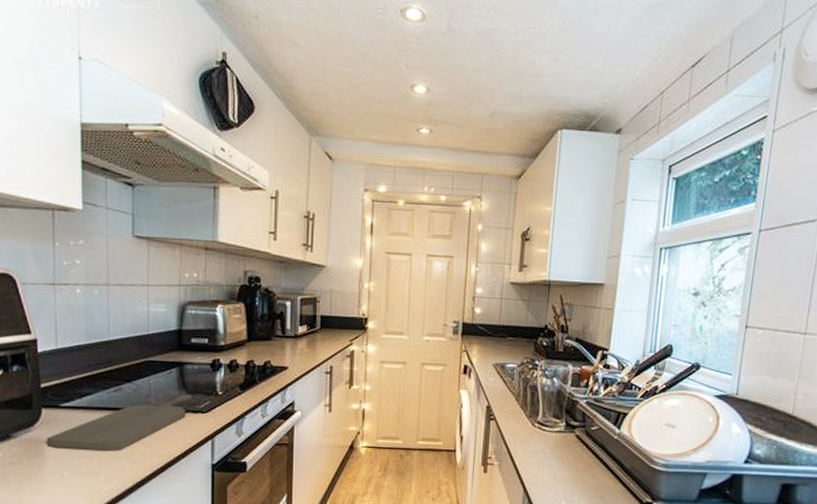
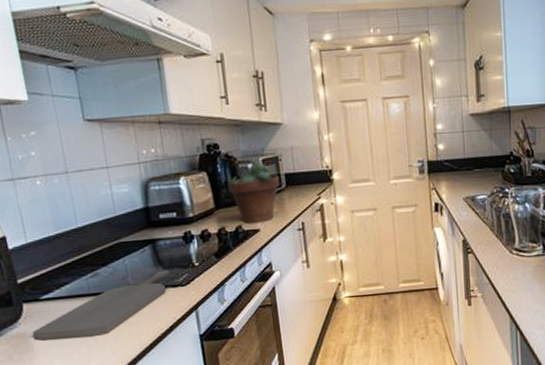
succulent plant: none [263,281,315,362] -> present [227,143,280,225]

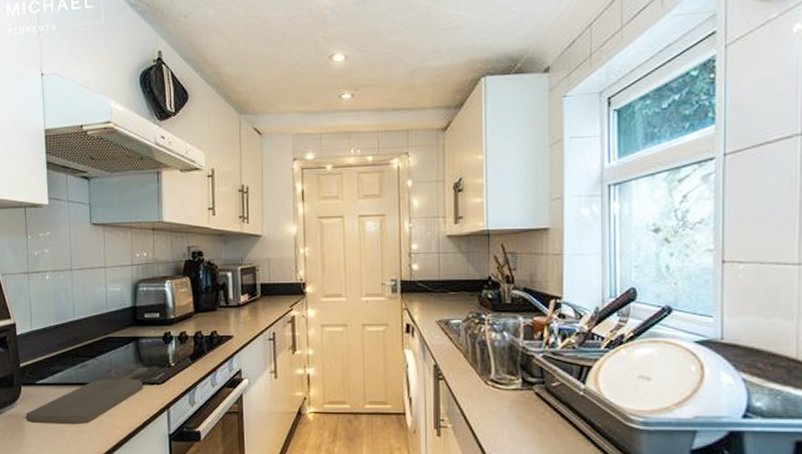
succulent plant: present [227,143,280,225] -> none [207,253,256,330]

